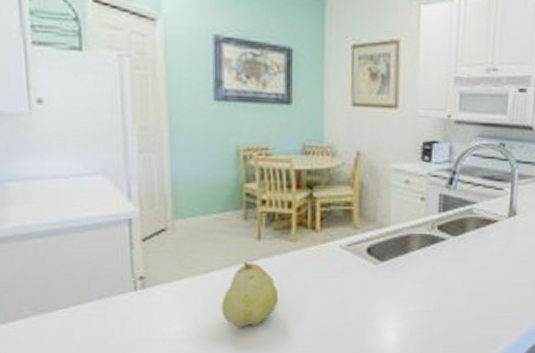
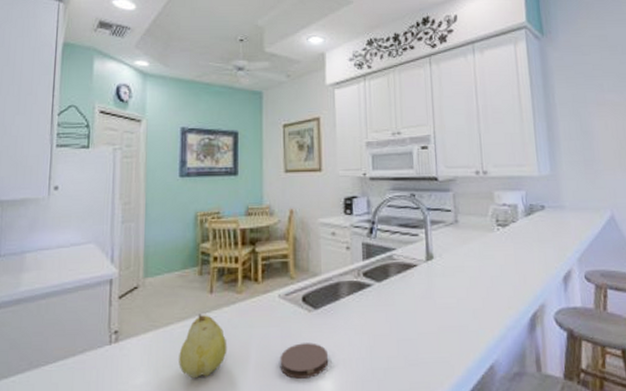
coaster: none [339,295,394,329] -> present [280,343,329,379]

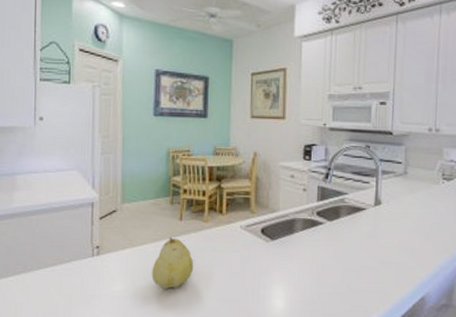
coaster: present [280,343,329,379] -> none [239,267,282,296]

